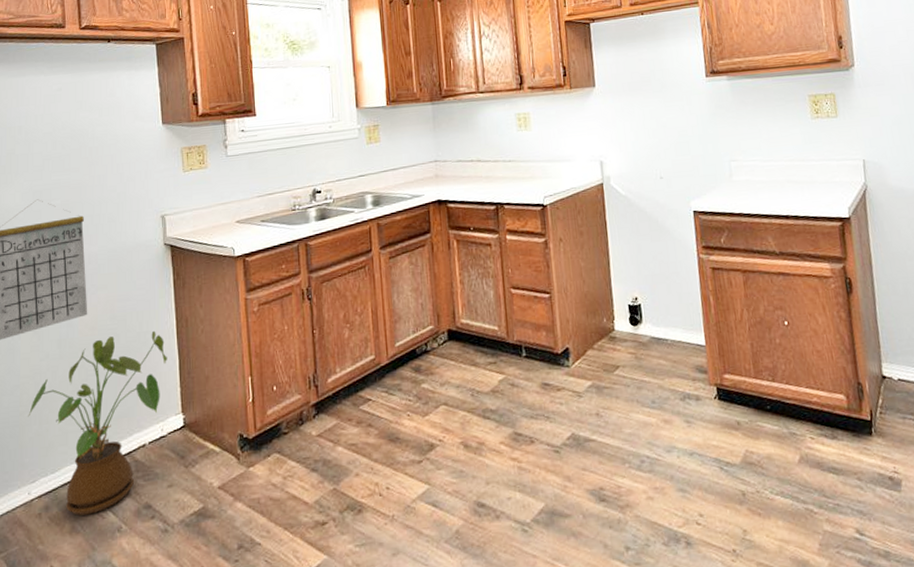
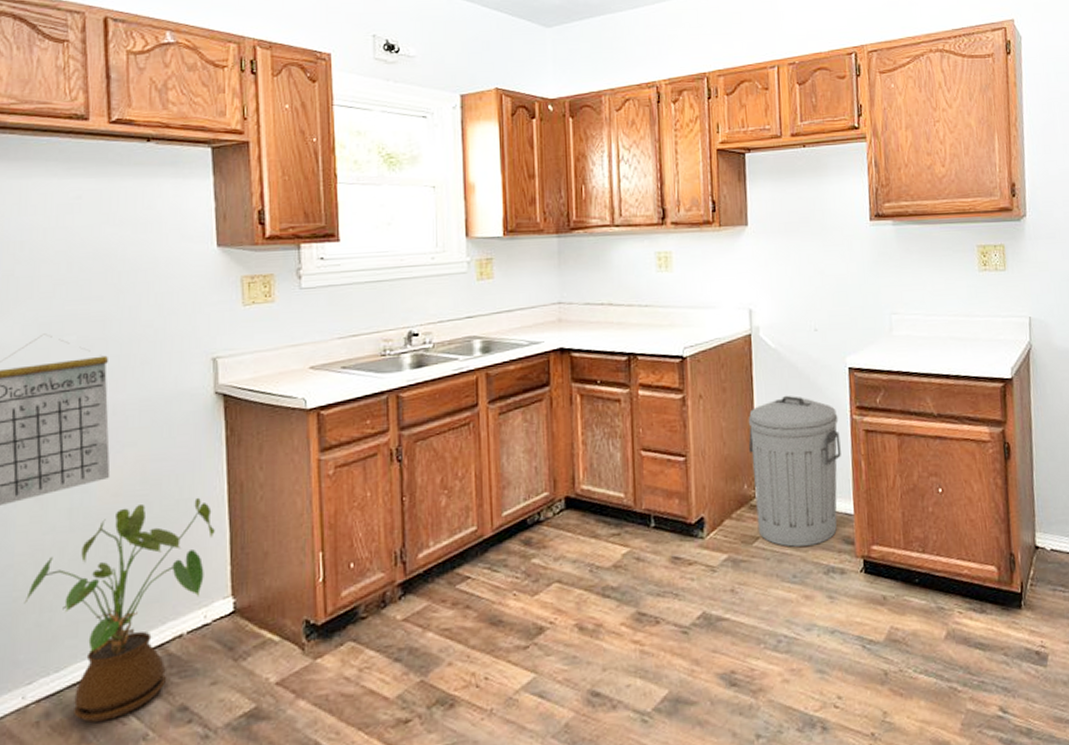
trash can: none [604,237,691,375] -> present [748,395,841,547]

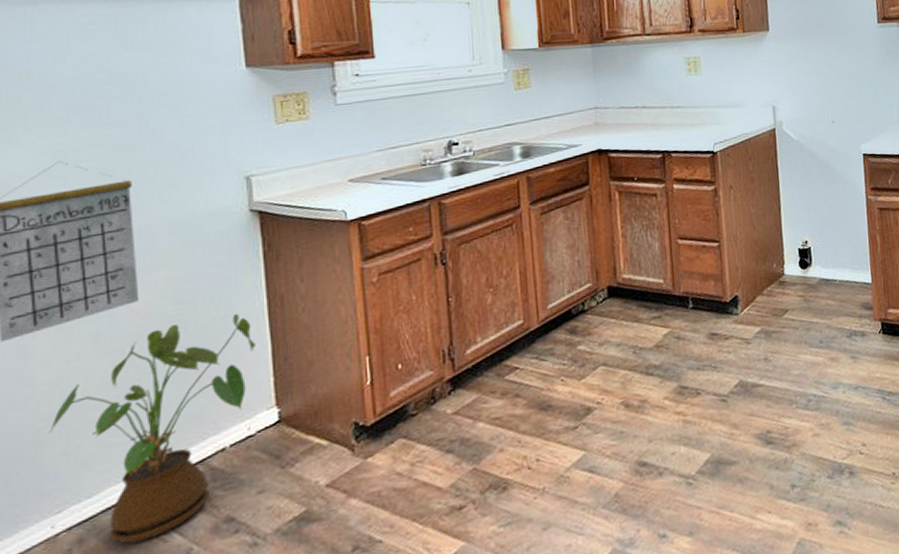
trash can: present [748,395,841,547] -> none [775,181,859,316]

